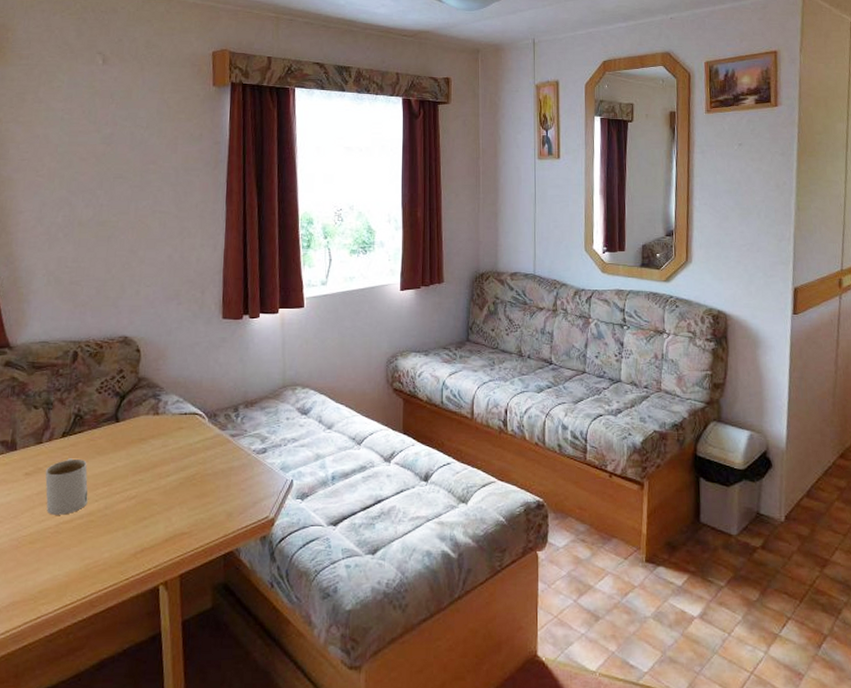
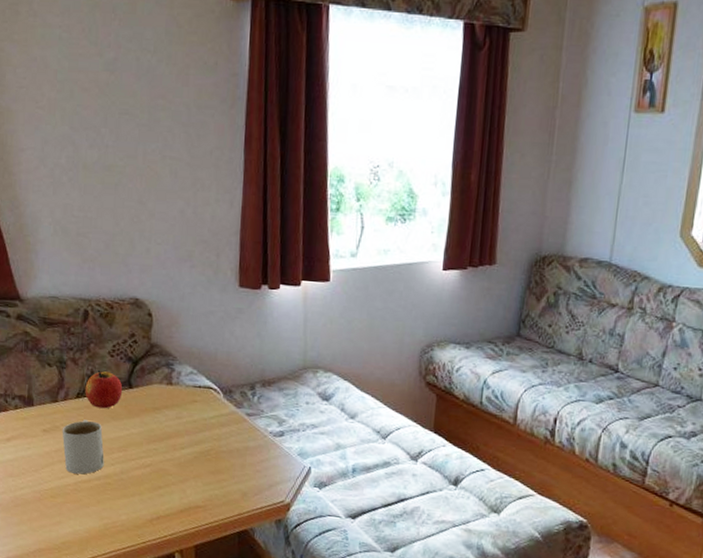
apple: none [71,407,110,445] -> present [85,369,123,409]

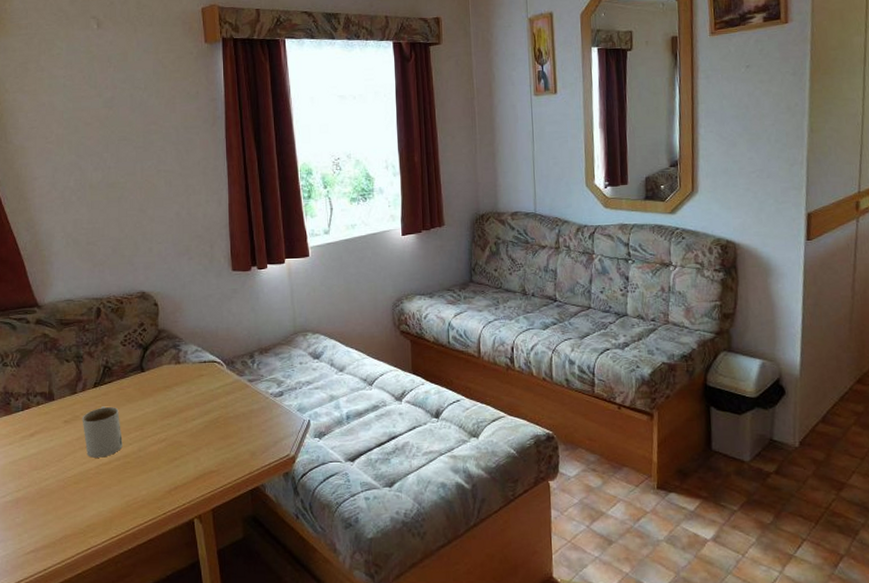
apple: present [85,369,123,409] -> none [101,359,136,394]

